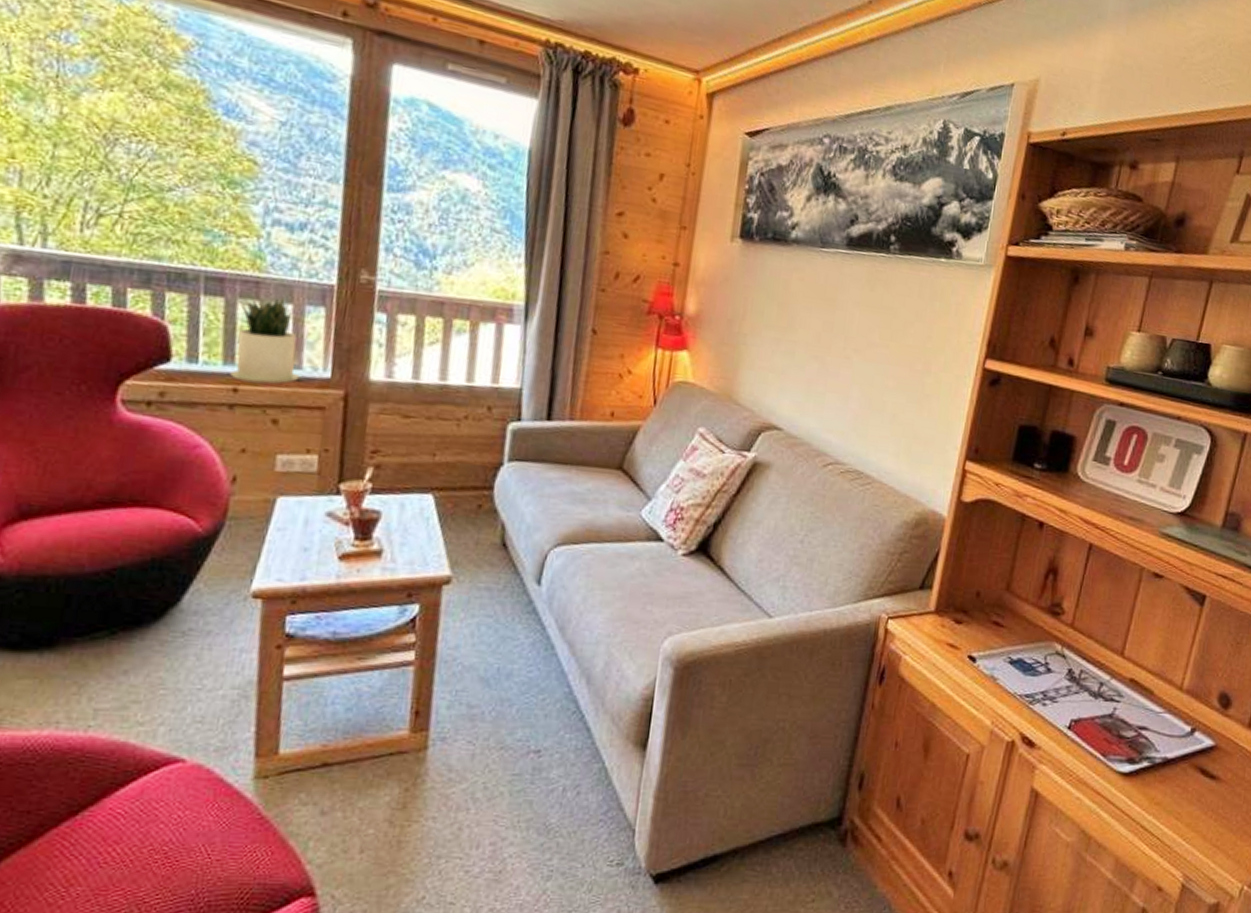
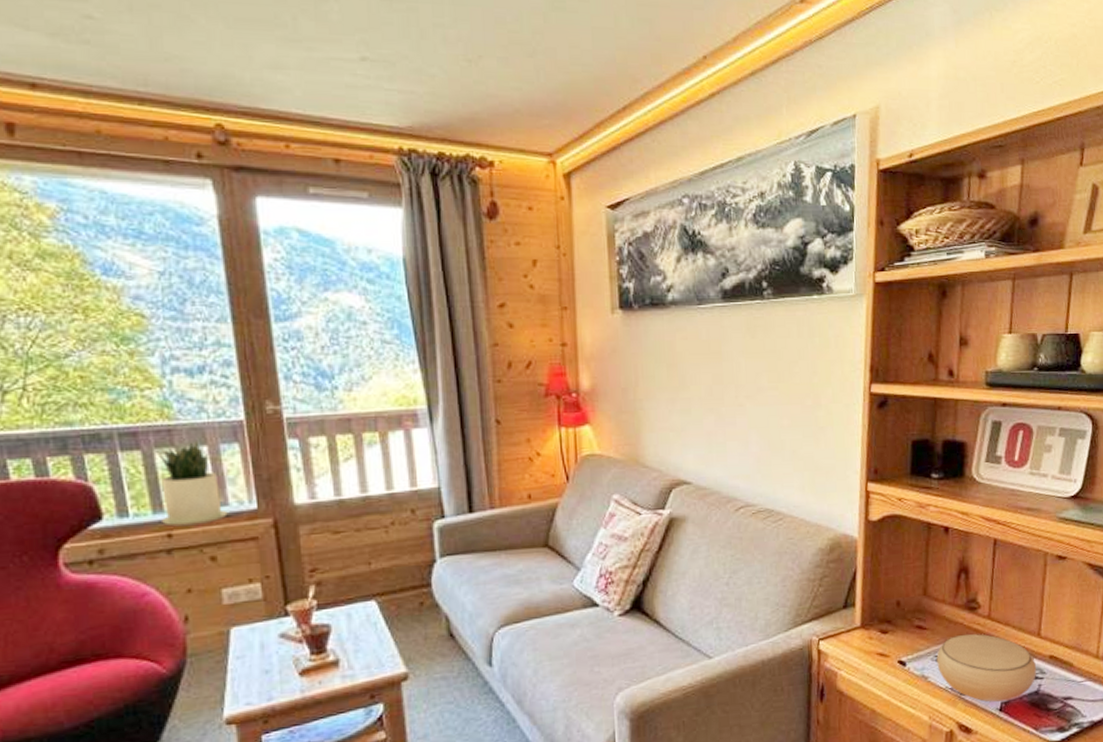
bowl: none [1008,640,1115,720] -> present [936,634,1037,702]

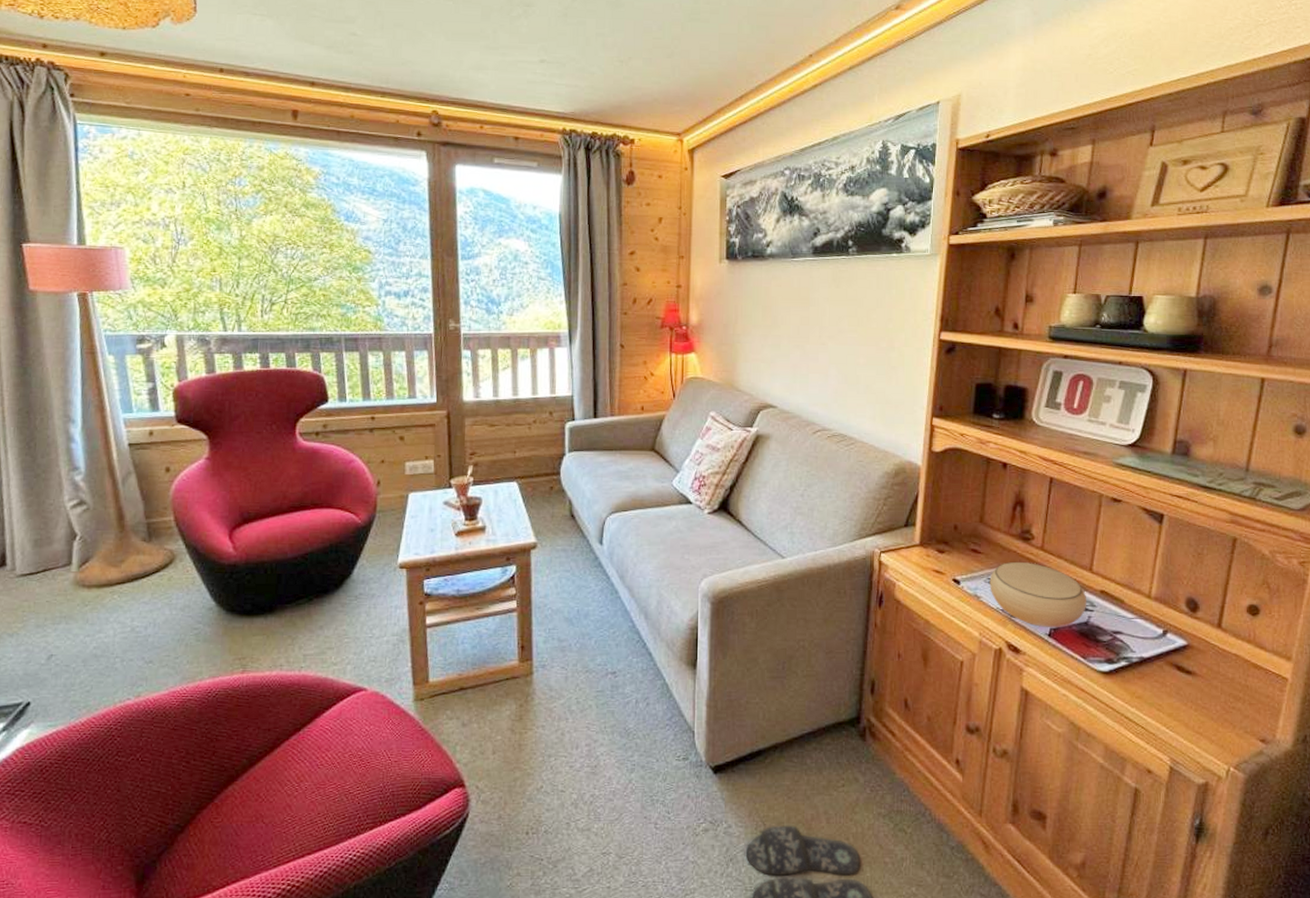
planter: present [155,441,228,527] -> none [368,348,415,412]

